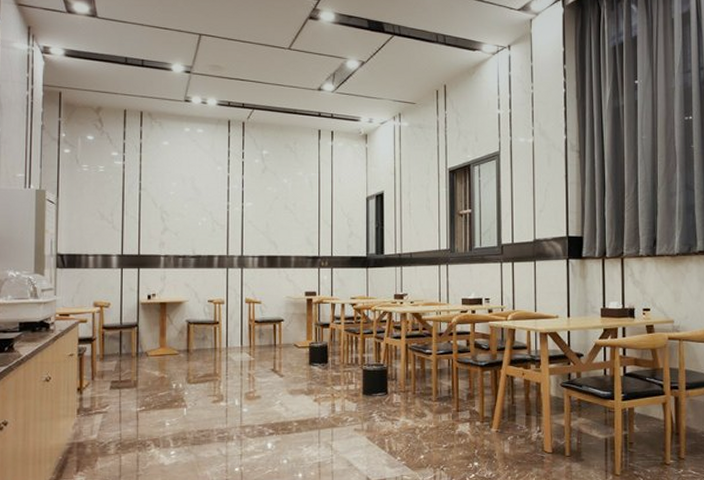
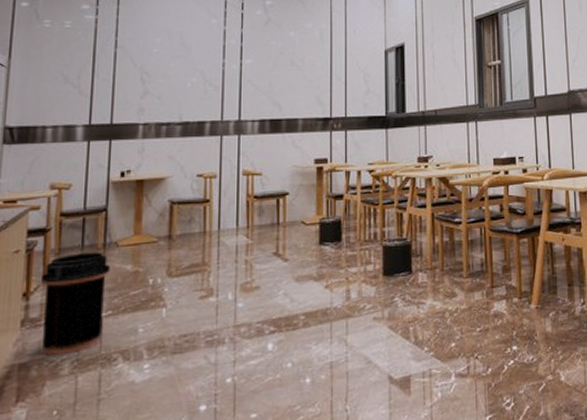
trash can: none [91,359,142,439] -> present [41,251,110,356]

